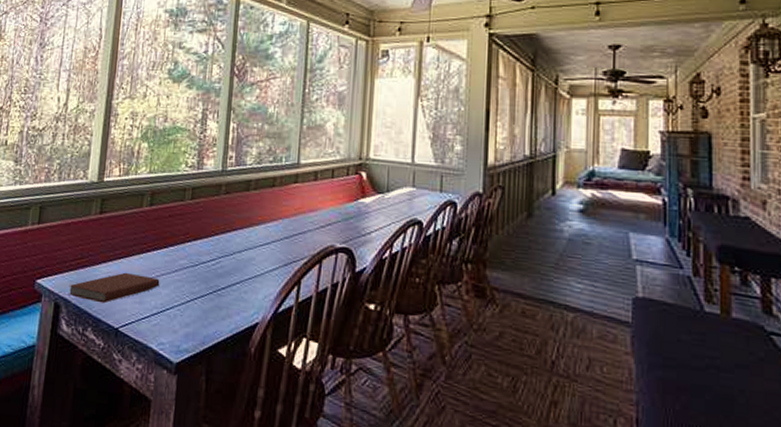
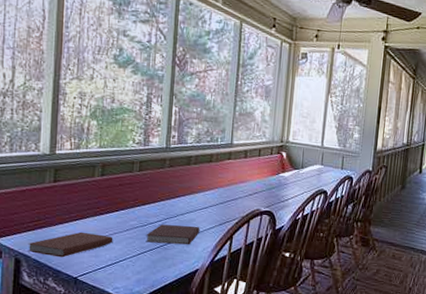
notebook: none [196,264,261,291] -> present [145,224,200,245]

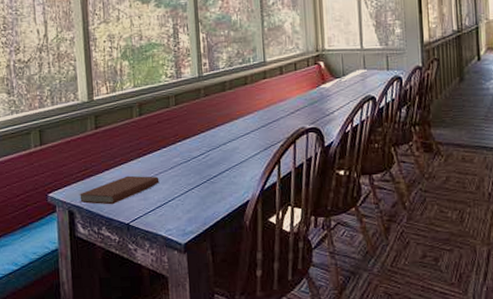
notebook: present [145,224,200,245] -> none [191,154,245,178]

